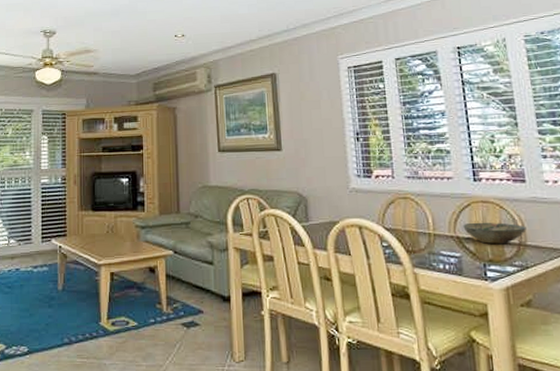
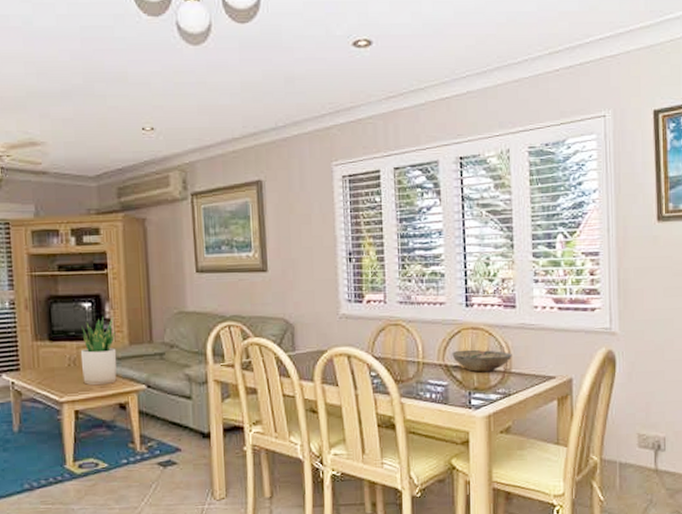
planter: none [117,189,149,251] -> present [80,316,117,386]

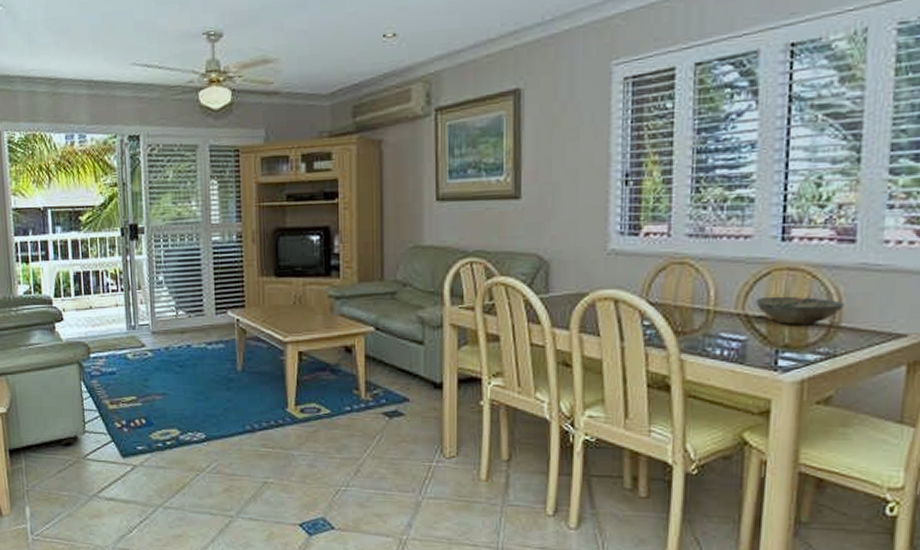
planter: present [80,316,117,386] -> none [306,250,345,326]

